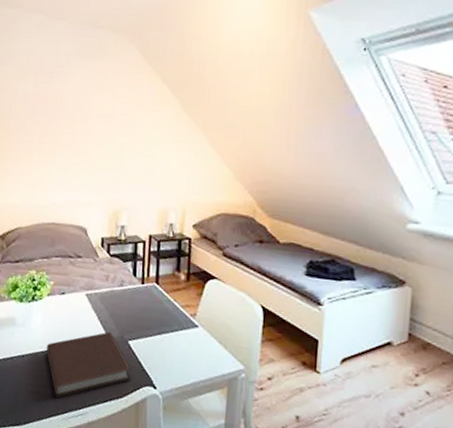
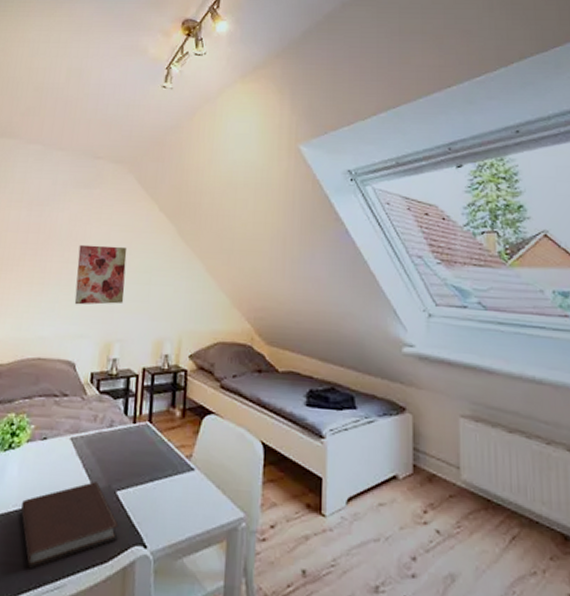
wall art: none [83,116,131,175] -> present [74,244,127,305]

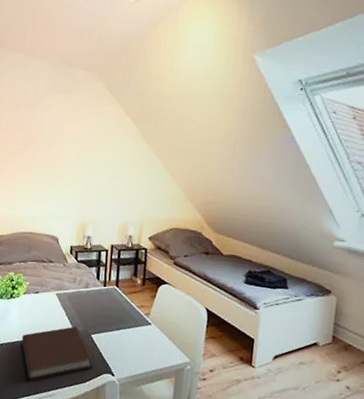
wall art: present [74,244,127,305] -> none [56,142,98,193]

